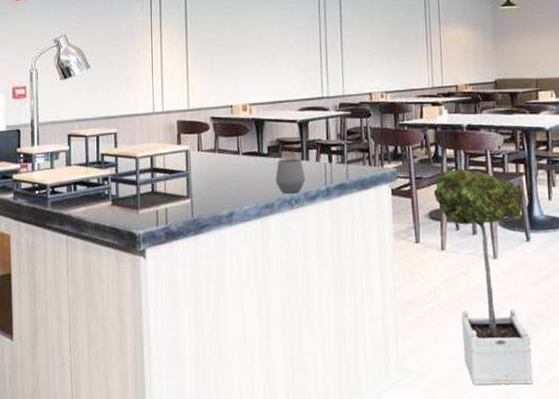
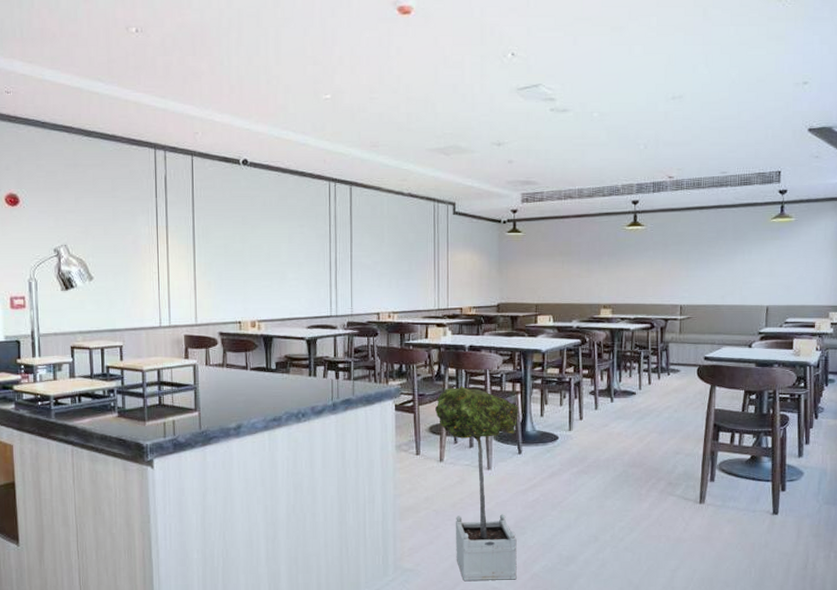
cup: present [275,158,305,194] -> none [283,374,312,408]

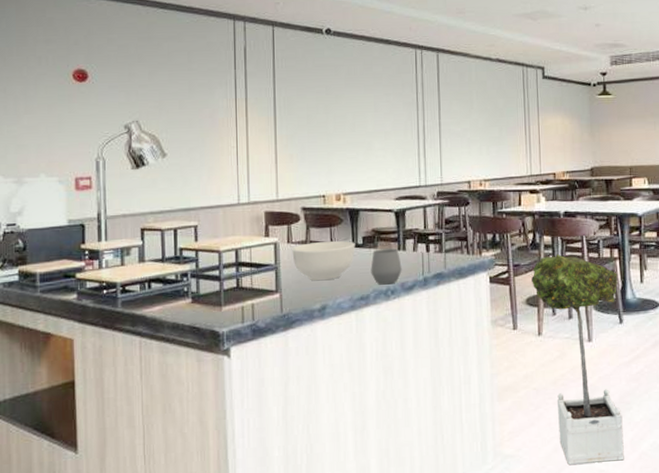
bowl: none [210,365,269,402] -> present [292,241,355,281]
cup: none [283,374,312,408] -> present [370,248,402,285]

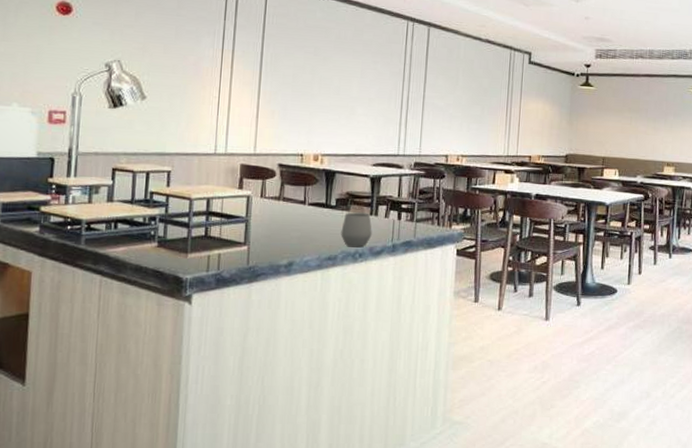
bowl: present [292,241,355,281] -> none [264,199,328,238]
potted tree: present [532,253,624,465] -> none [497,233,580,436]

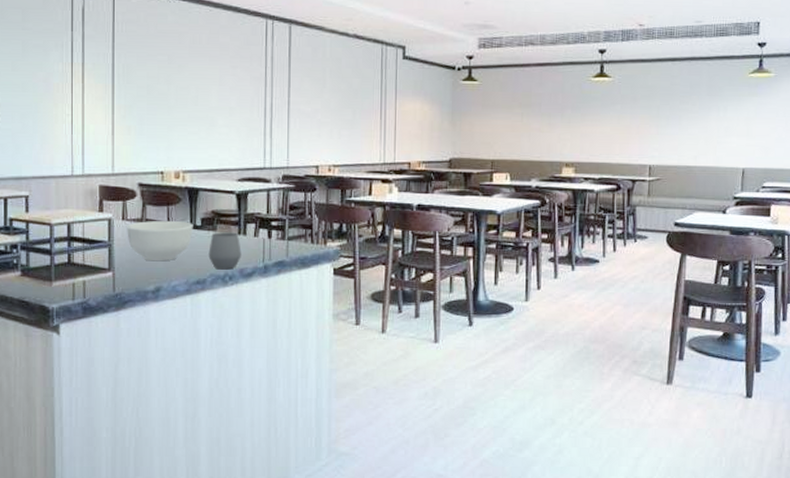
bowl: none [264,199,328,238] -> present [127,220,193,262]

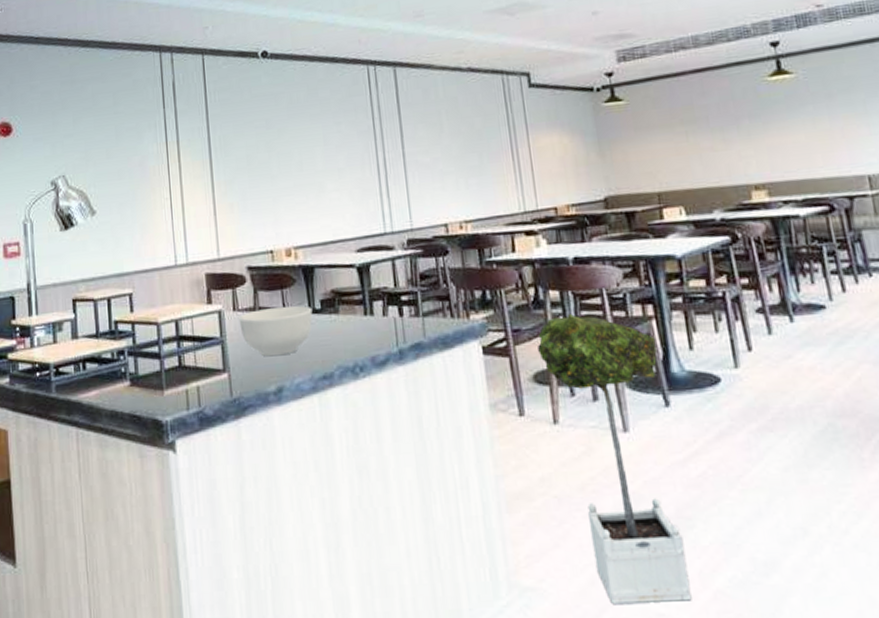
cup: present [208,232,241,270] -> none [332,313,371,360]
potted tree: none [378,248,470,467] -> present [538,313,692,604]

